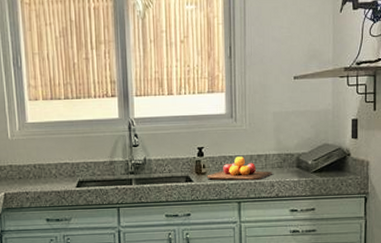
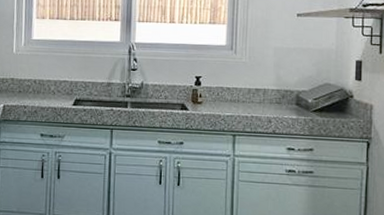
chopping board: present [207,156,273,181] -> none [203,89,271,115]

